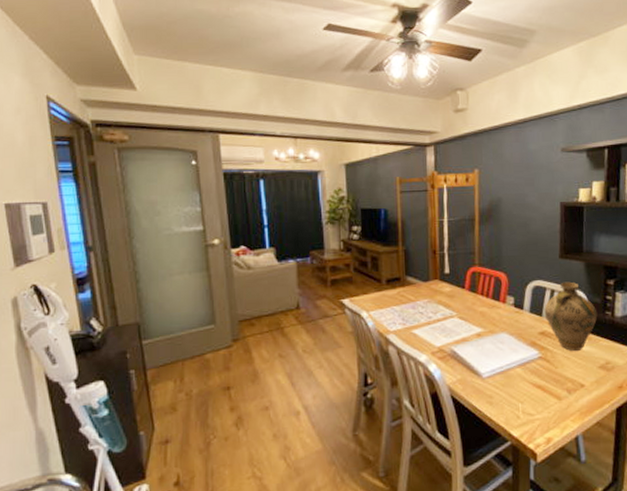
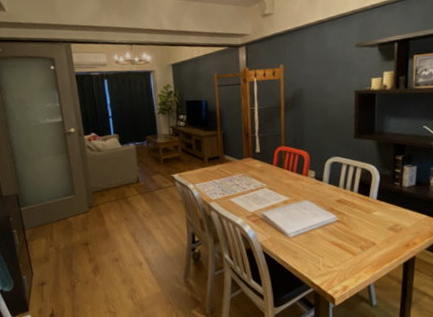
jug: present [544,281,598,352] -> none [341,158,388,216]

